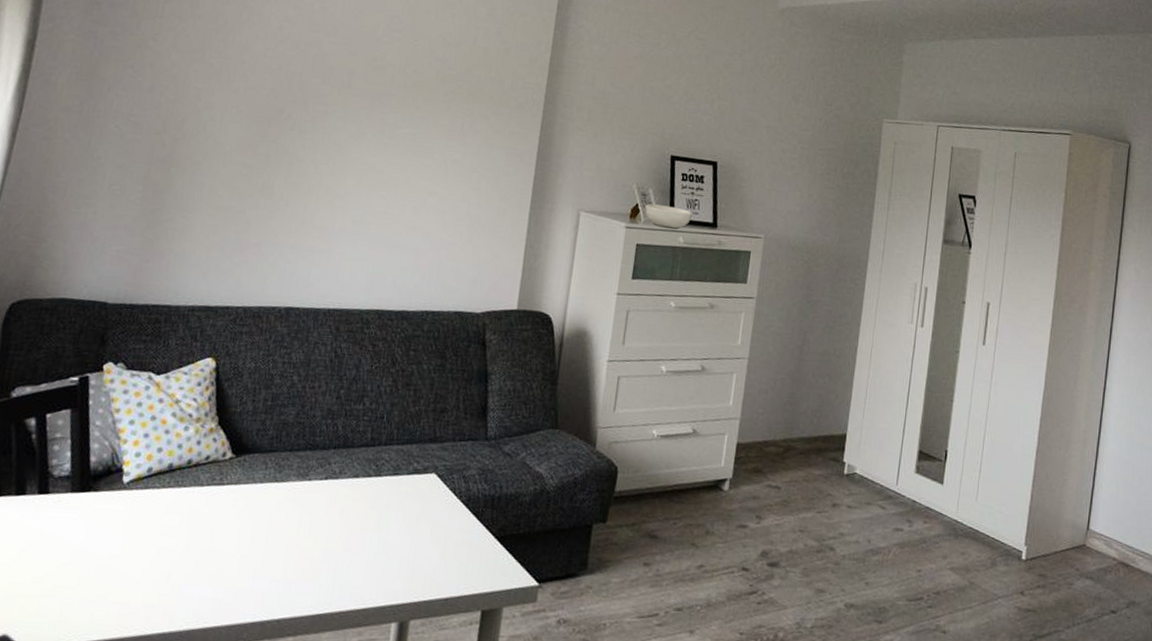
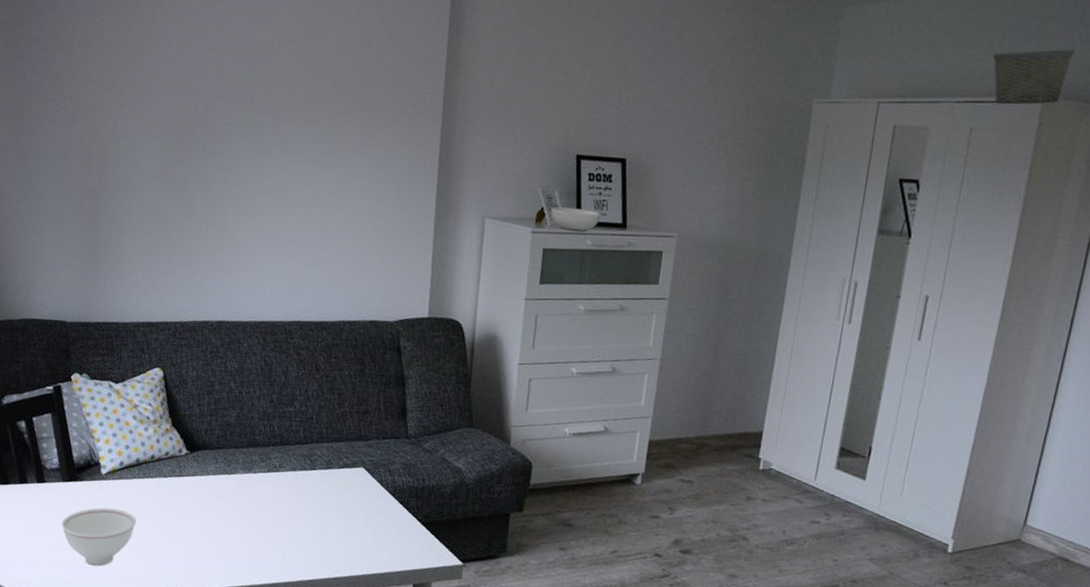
bowl: none [61,524,158,598] -> present [61,507,136,566]
basket: none [1028,91,1092,137] -> present [992,49,1075,105]

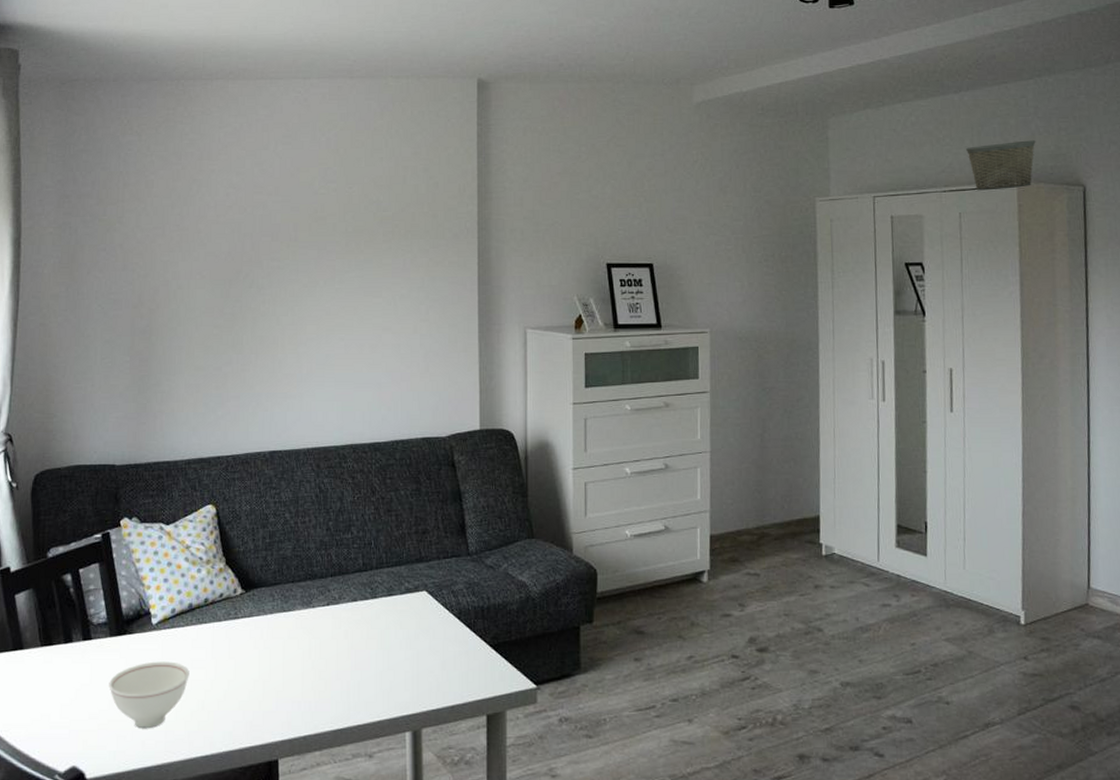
bowl: present [550,207,601,233] -> none [588,313,636,336]

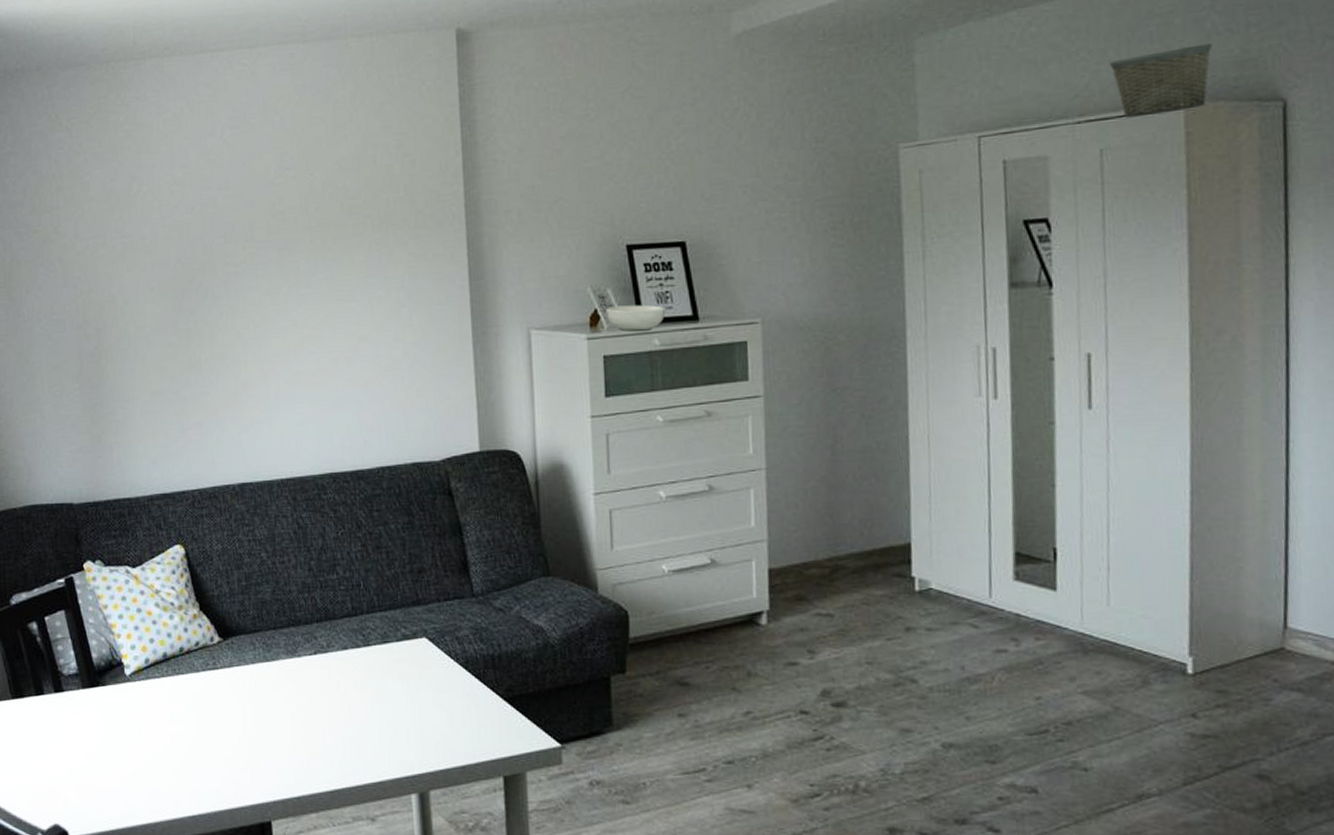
bowl: present [109,661,190,728] -> none [85,715,169,785]
bowl: none [588,313,636,336] -> present [605,304,666,333]

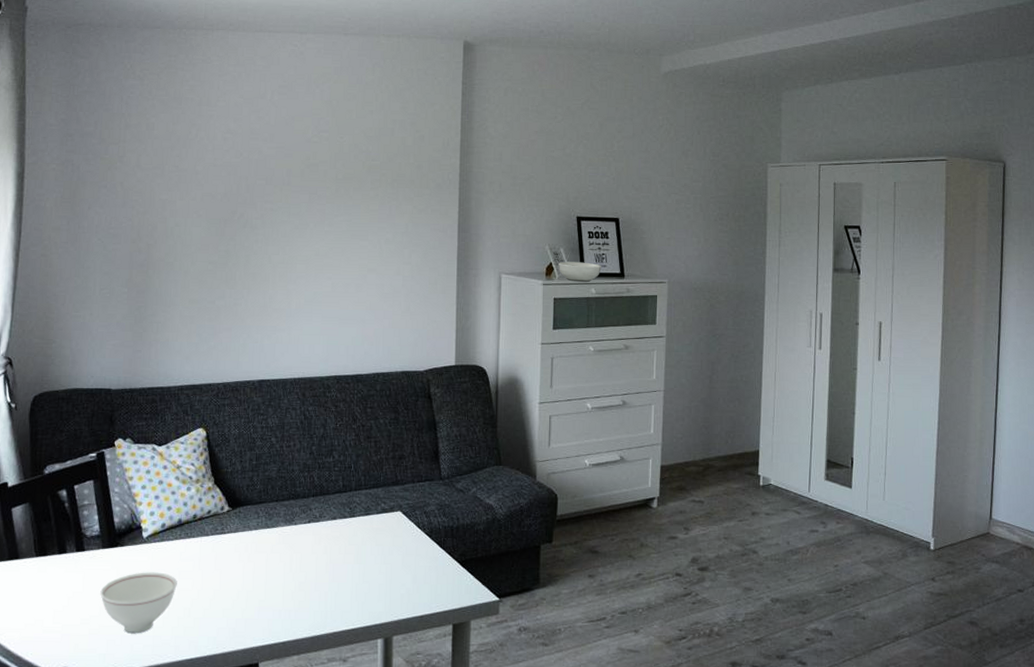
bowl: none [85,715,169,785] -> present [100,572,177,633]
basket: present [1108,43,1213,118] -> none [902,119,964,163]

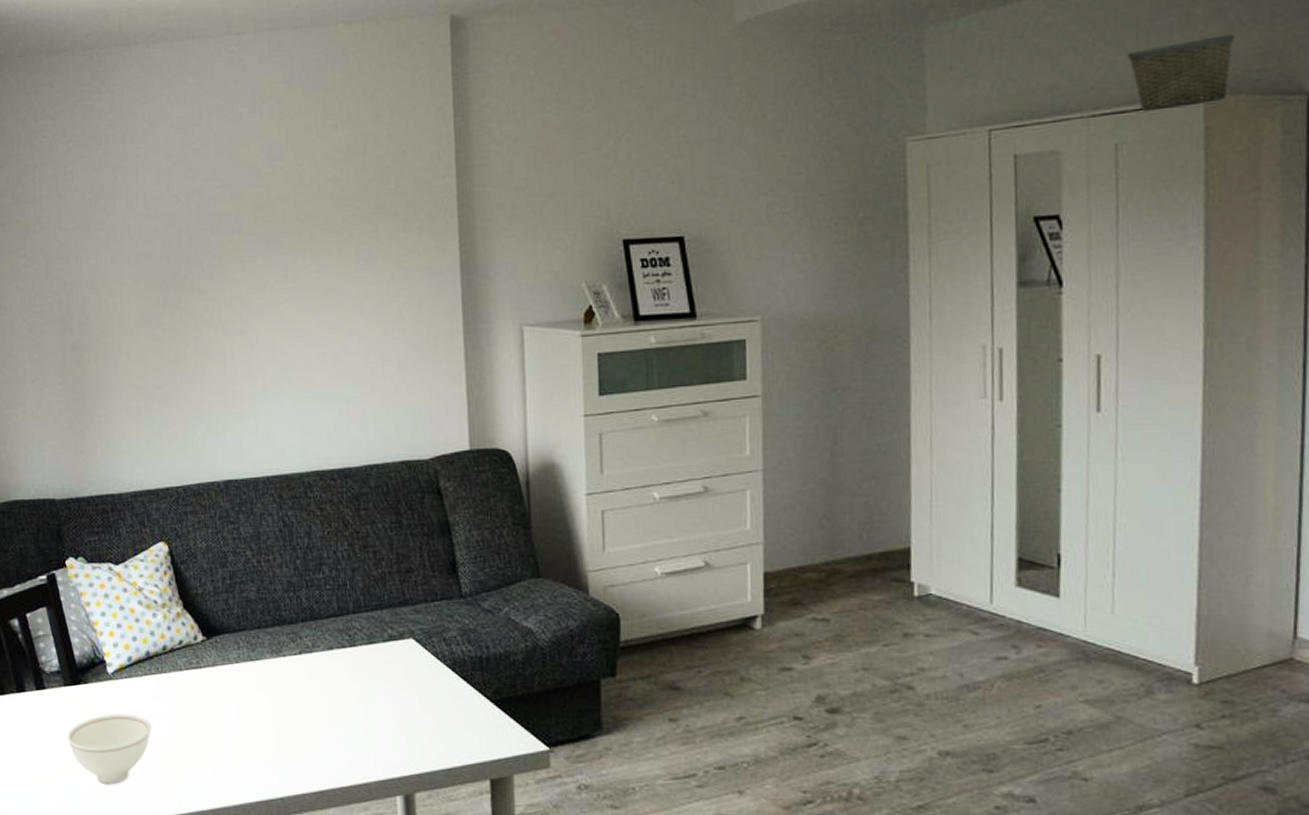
bowl: present [558,261,602,283] -> none [600,301,663,330]
basket: none [902,119,964,163] -> present [1126,34,1235,112]

